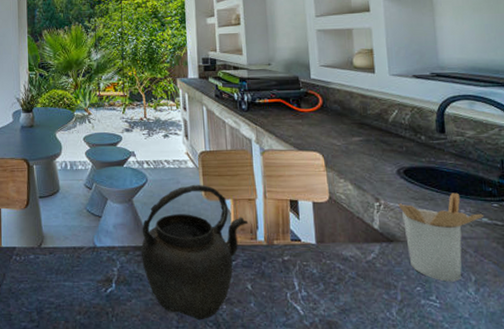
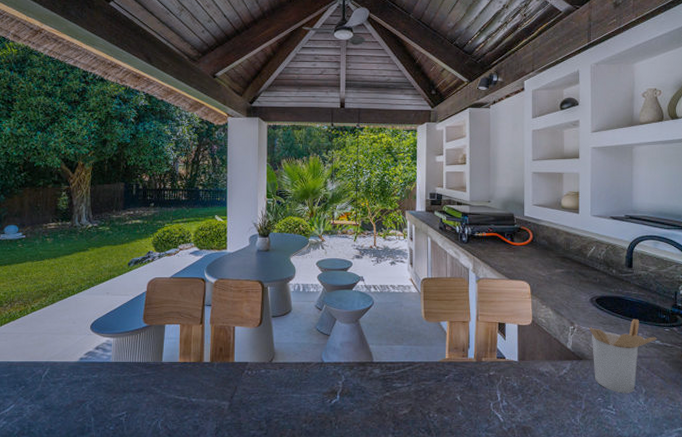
kettle: present [141,184,249,320] -> none [365,307,462,427]

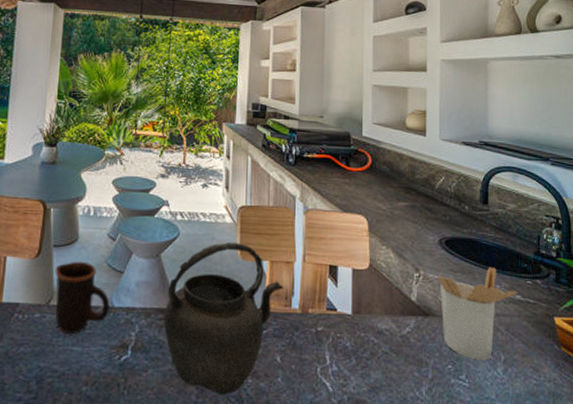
mug: none [274,328,320,385] -> present [55,261,110,335]
kettle: none [365,307,462,427] -> present [164,241,284,396]

